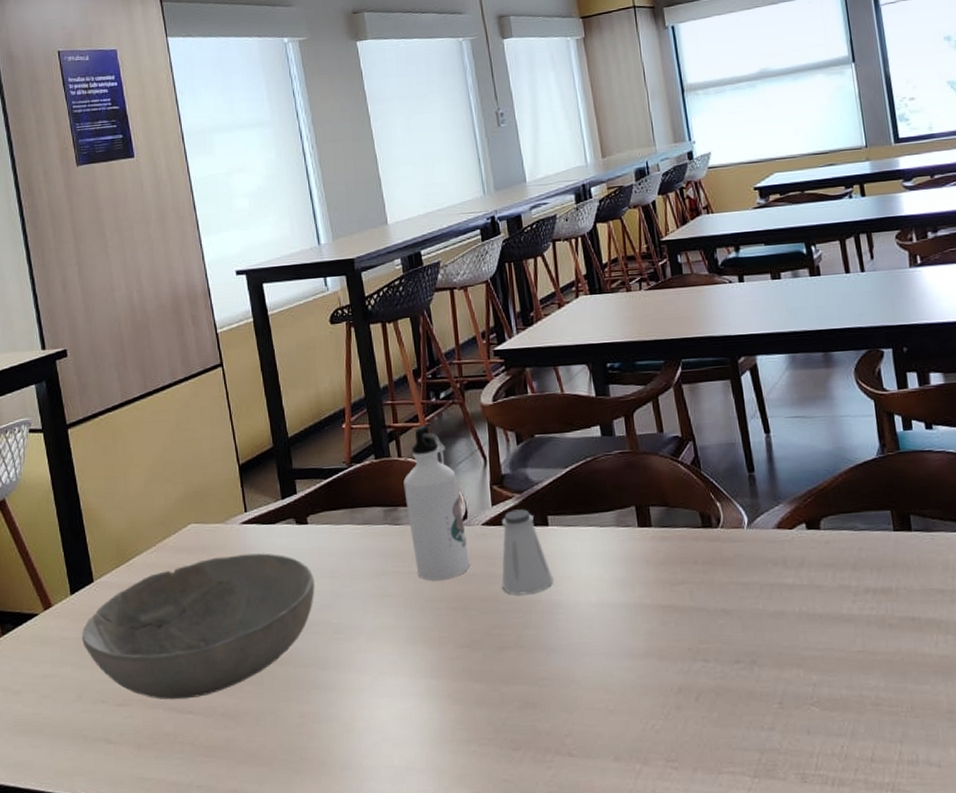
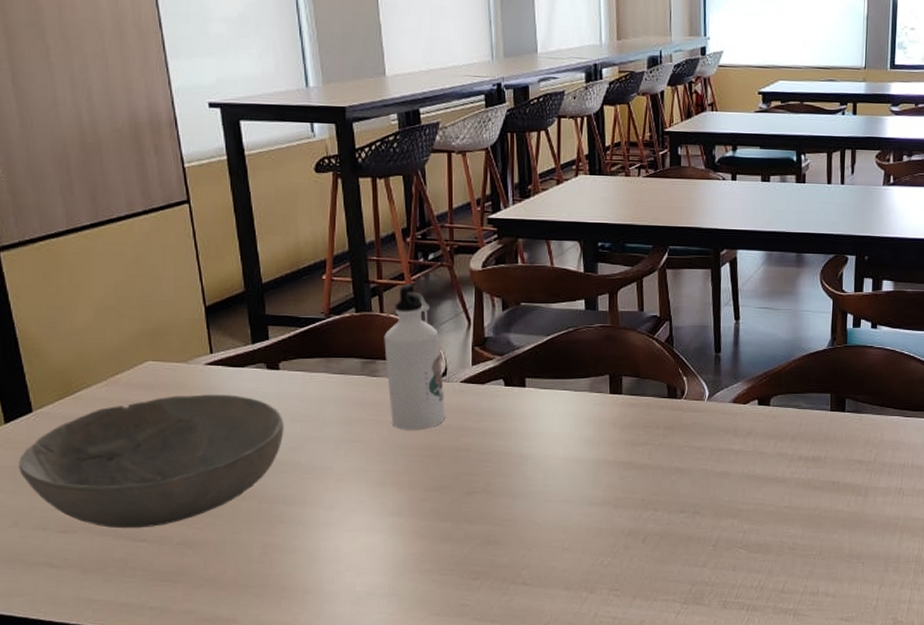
saltshaker: present [501,509,554,595] -> none [475,370,525,447]

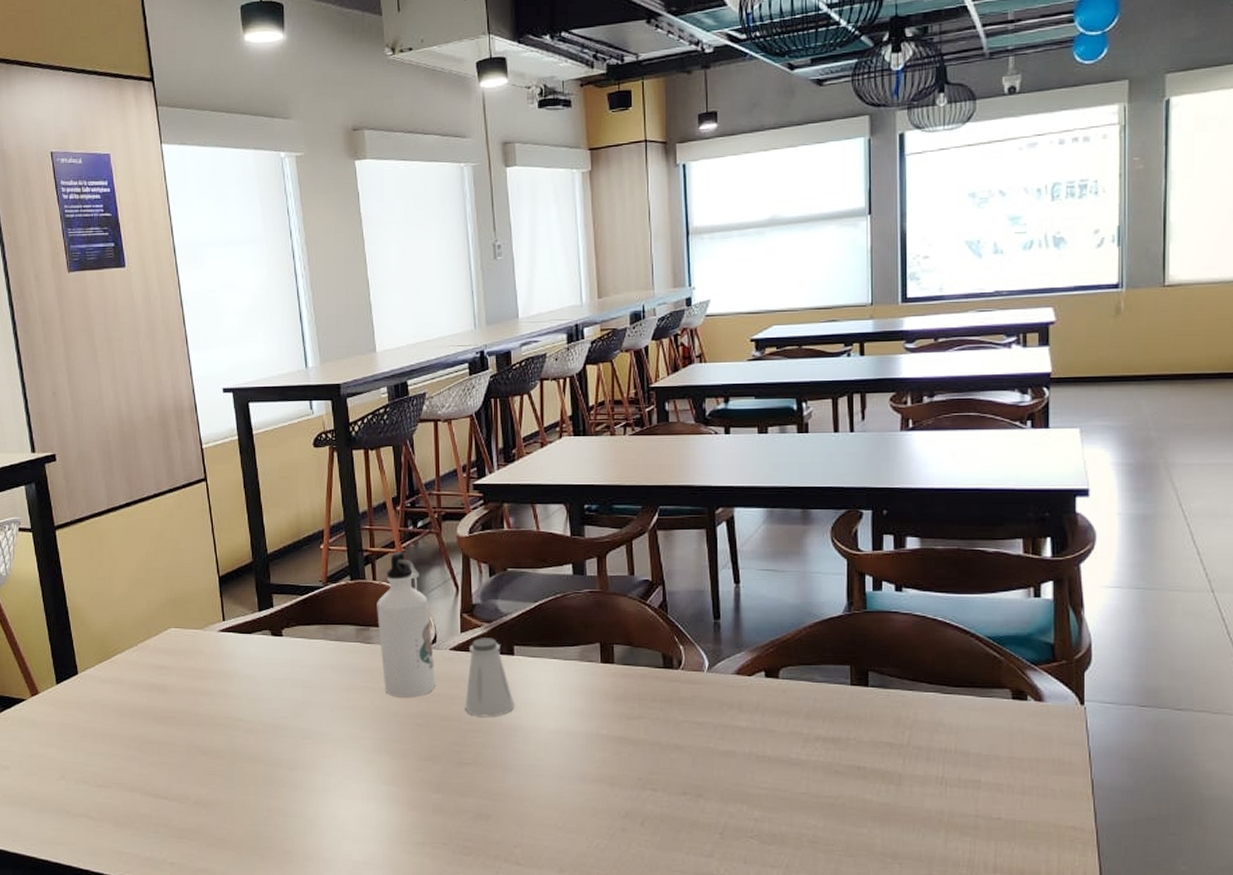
bowl: present [19,394,284,529] -> none [66,659,287,786]
saltshaker: none [475,370,525,447] -> present [465,638,515,717]

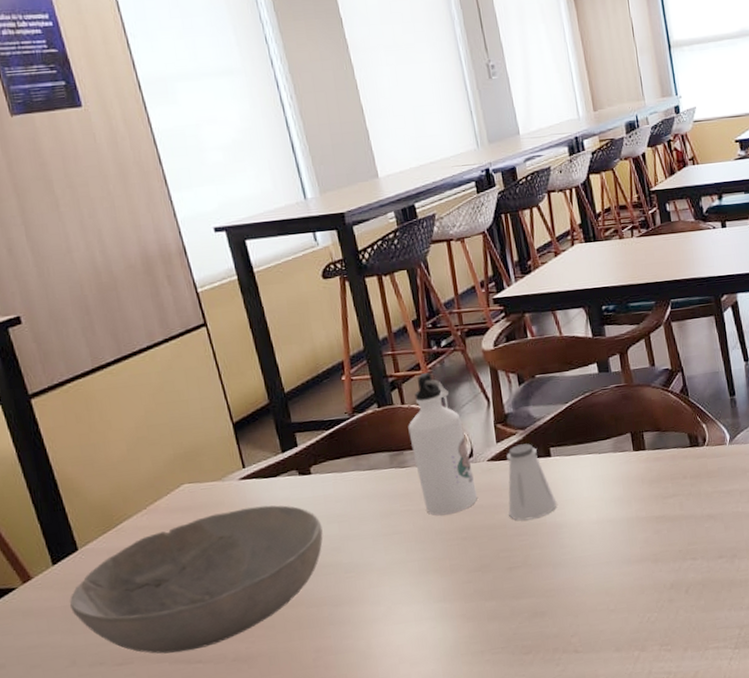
bowl: none [66,659,287,786] -> present [70,505,323,654]

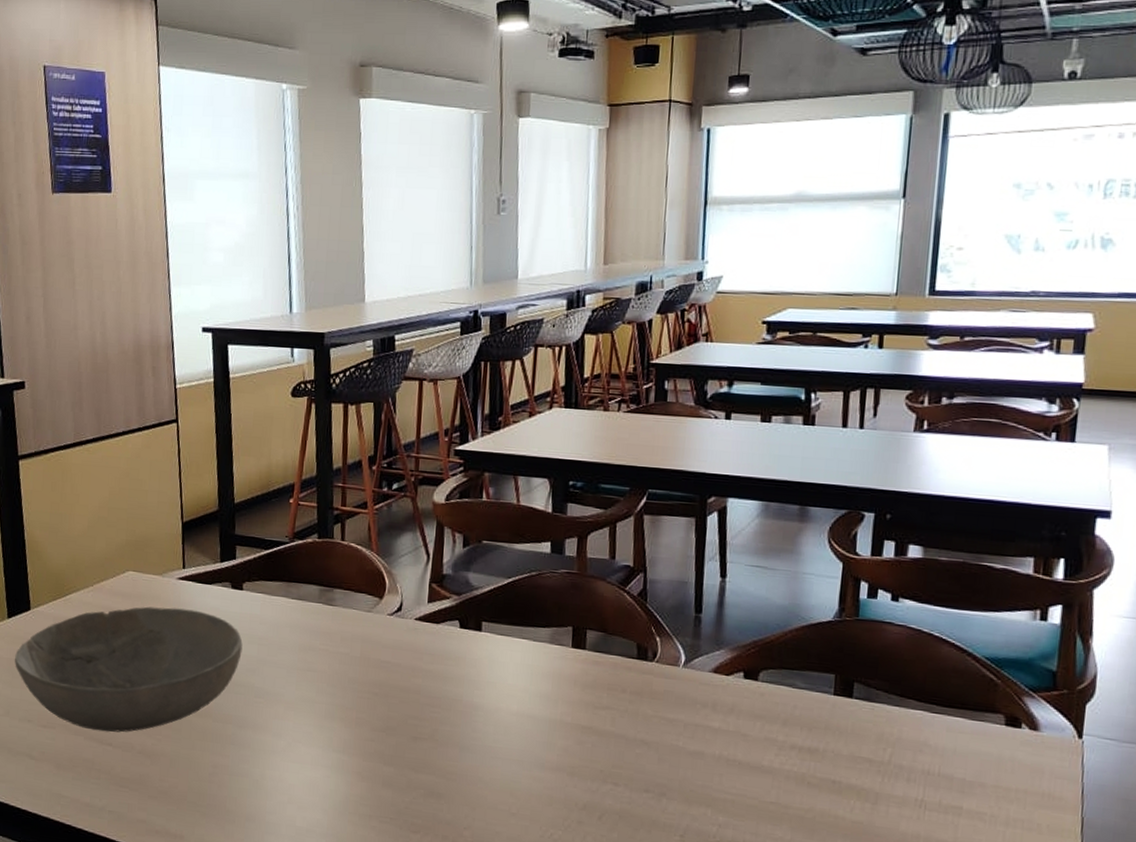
water bottle: present [408,372,477,516] -> none [342,512,398,666]
saltshaker: present [506,443,557,521] -> none [425,610,478,693]

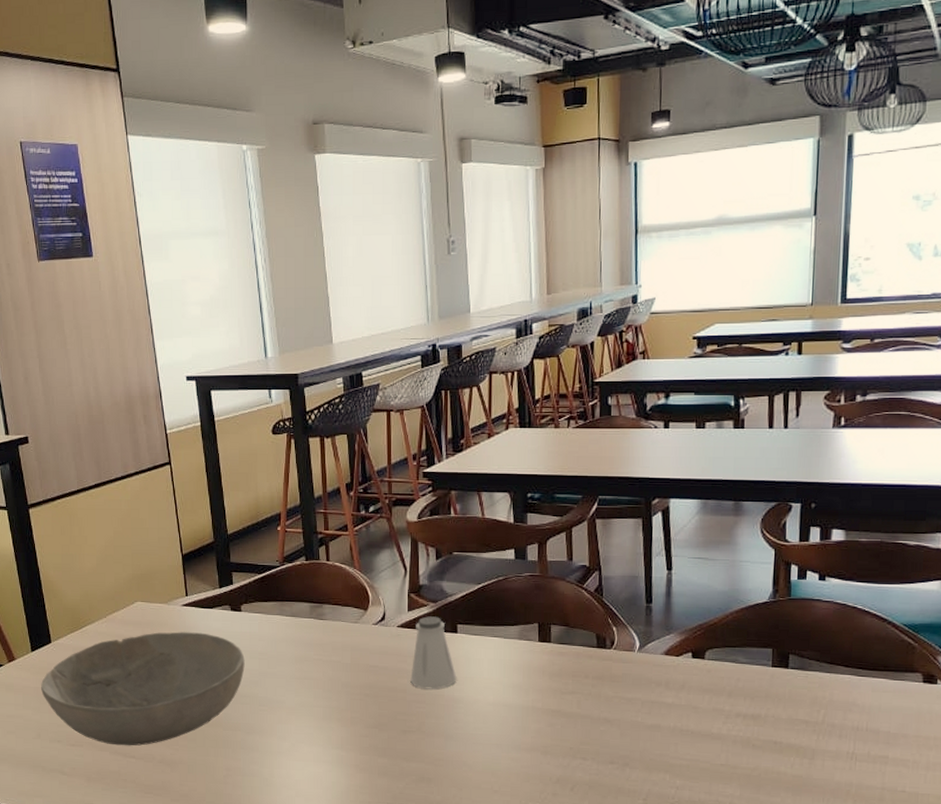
saltshaker: none [425,610,478,693] -> present [410,616,457,690]

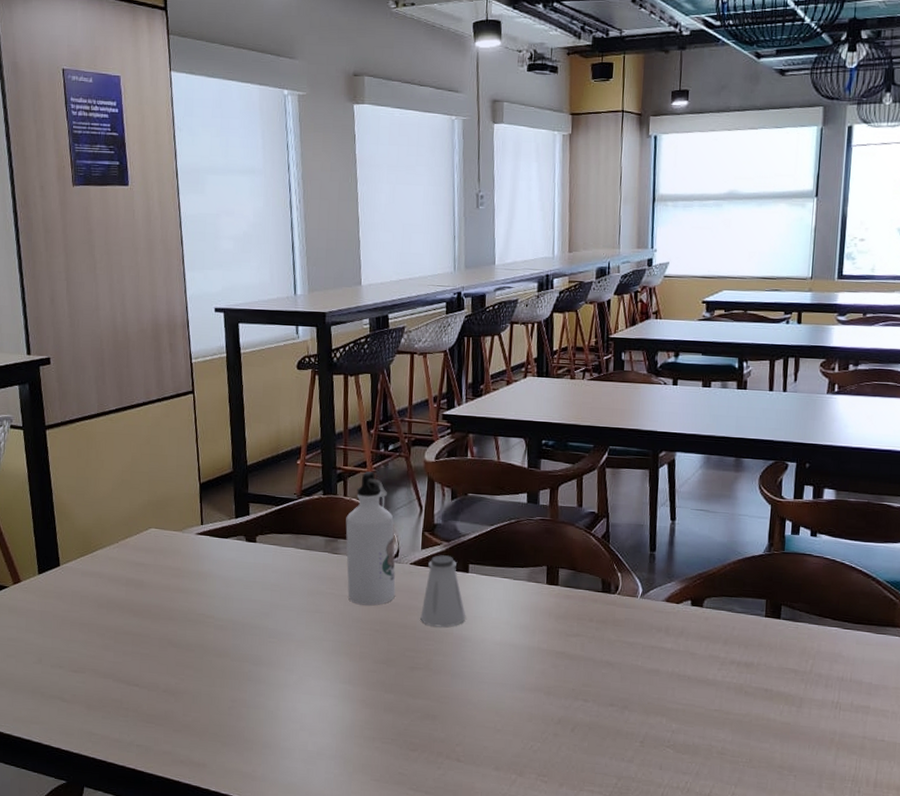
bowl: present [41,632,245,746] -> none [46,560,257,674]
water bottle: none [330,534,384,670] -> present [345,470,396,606]

